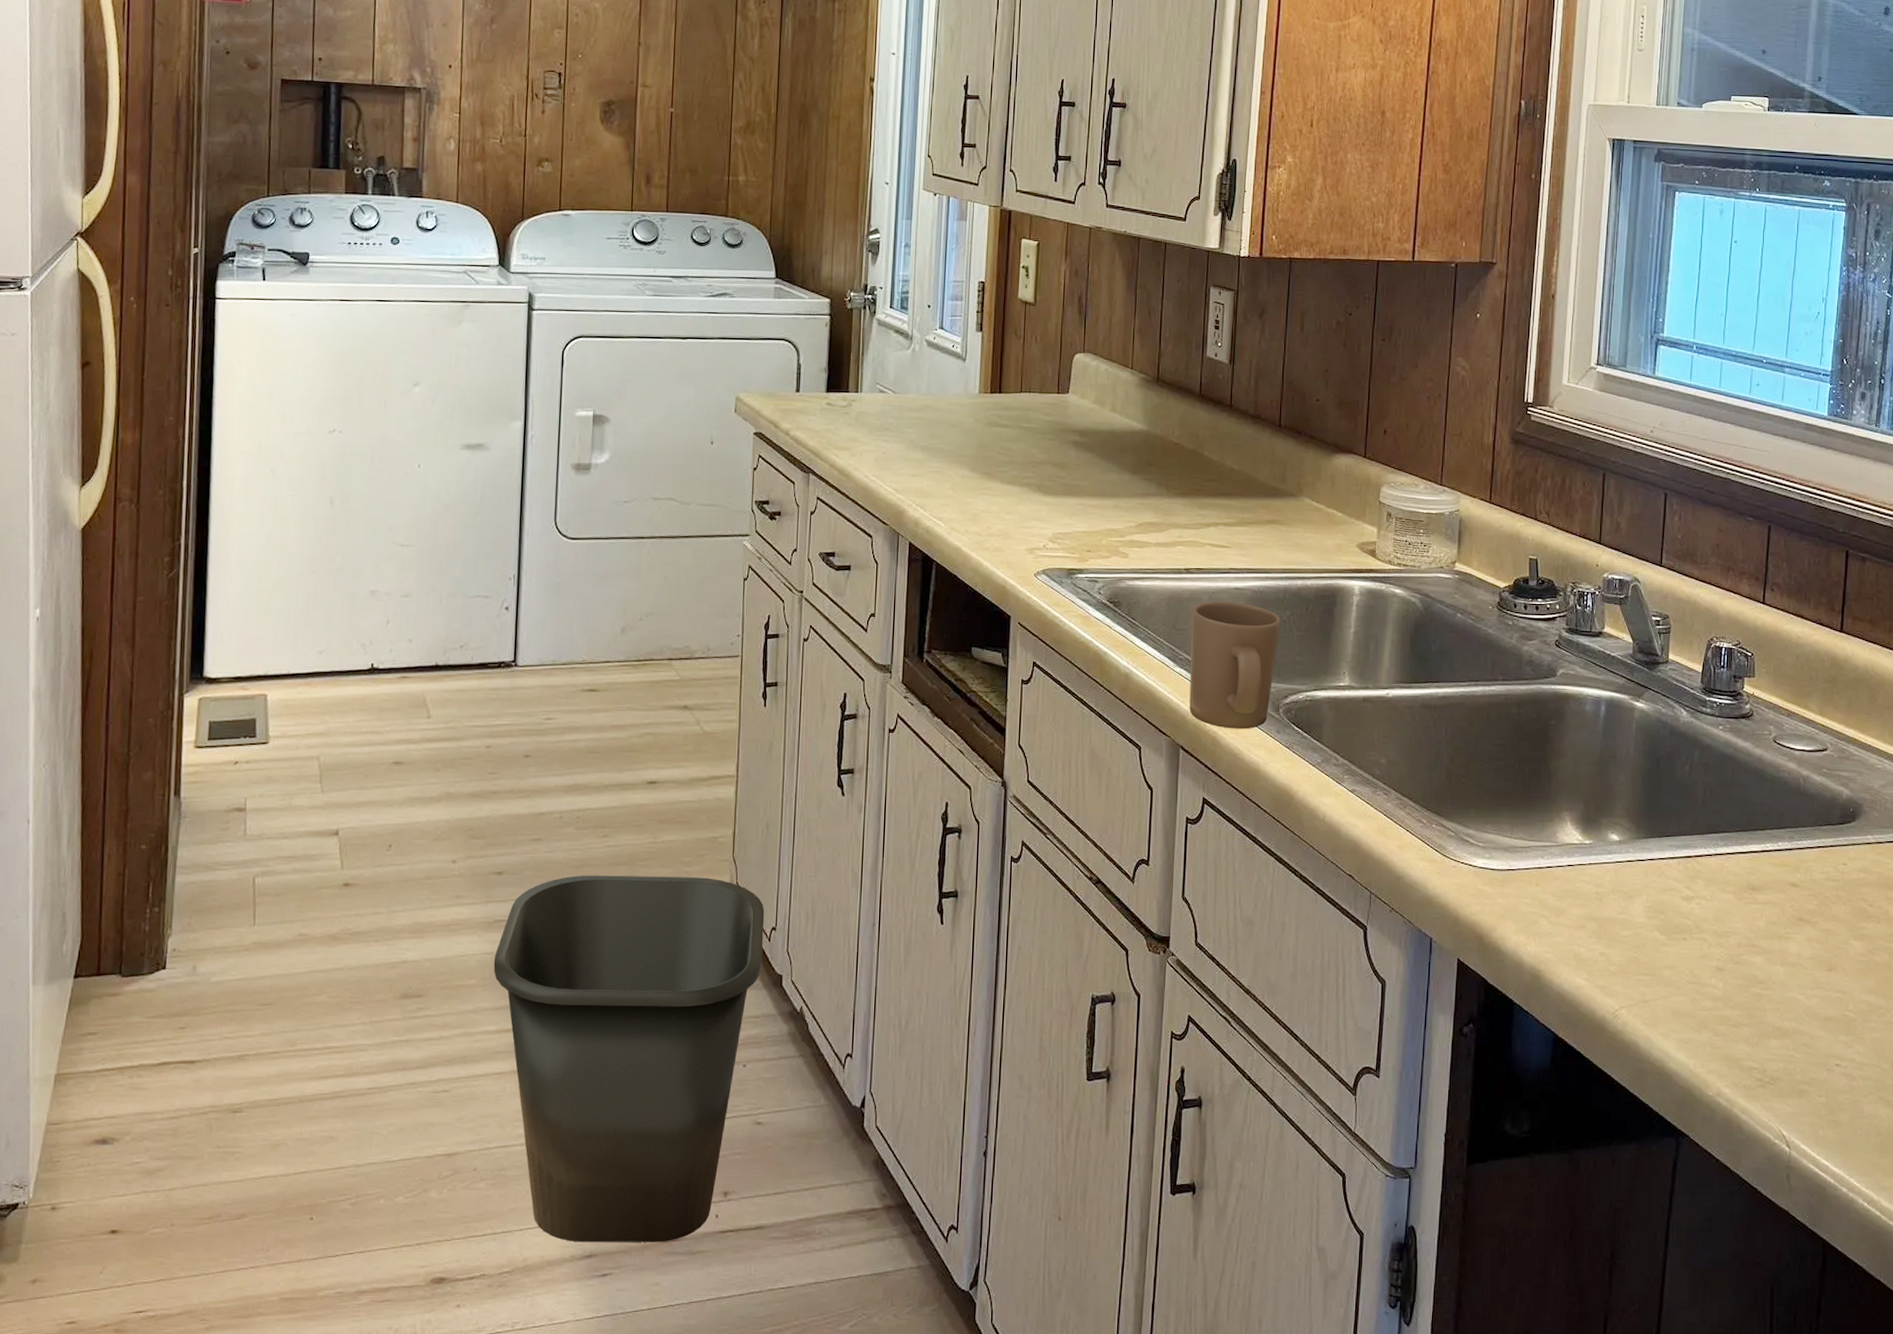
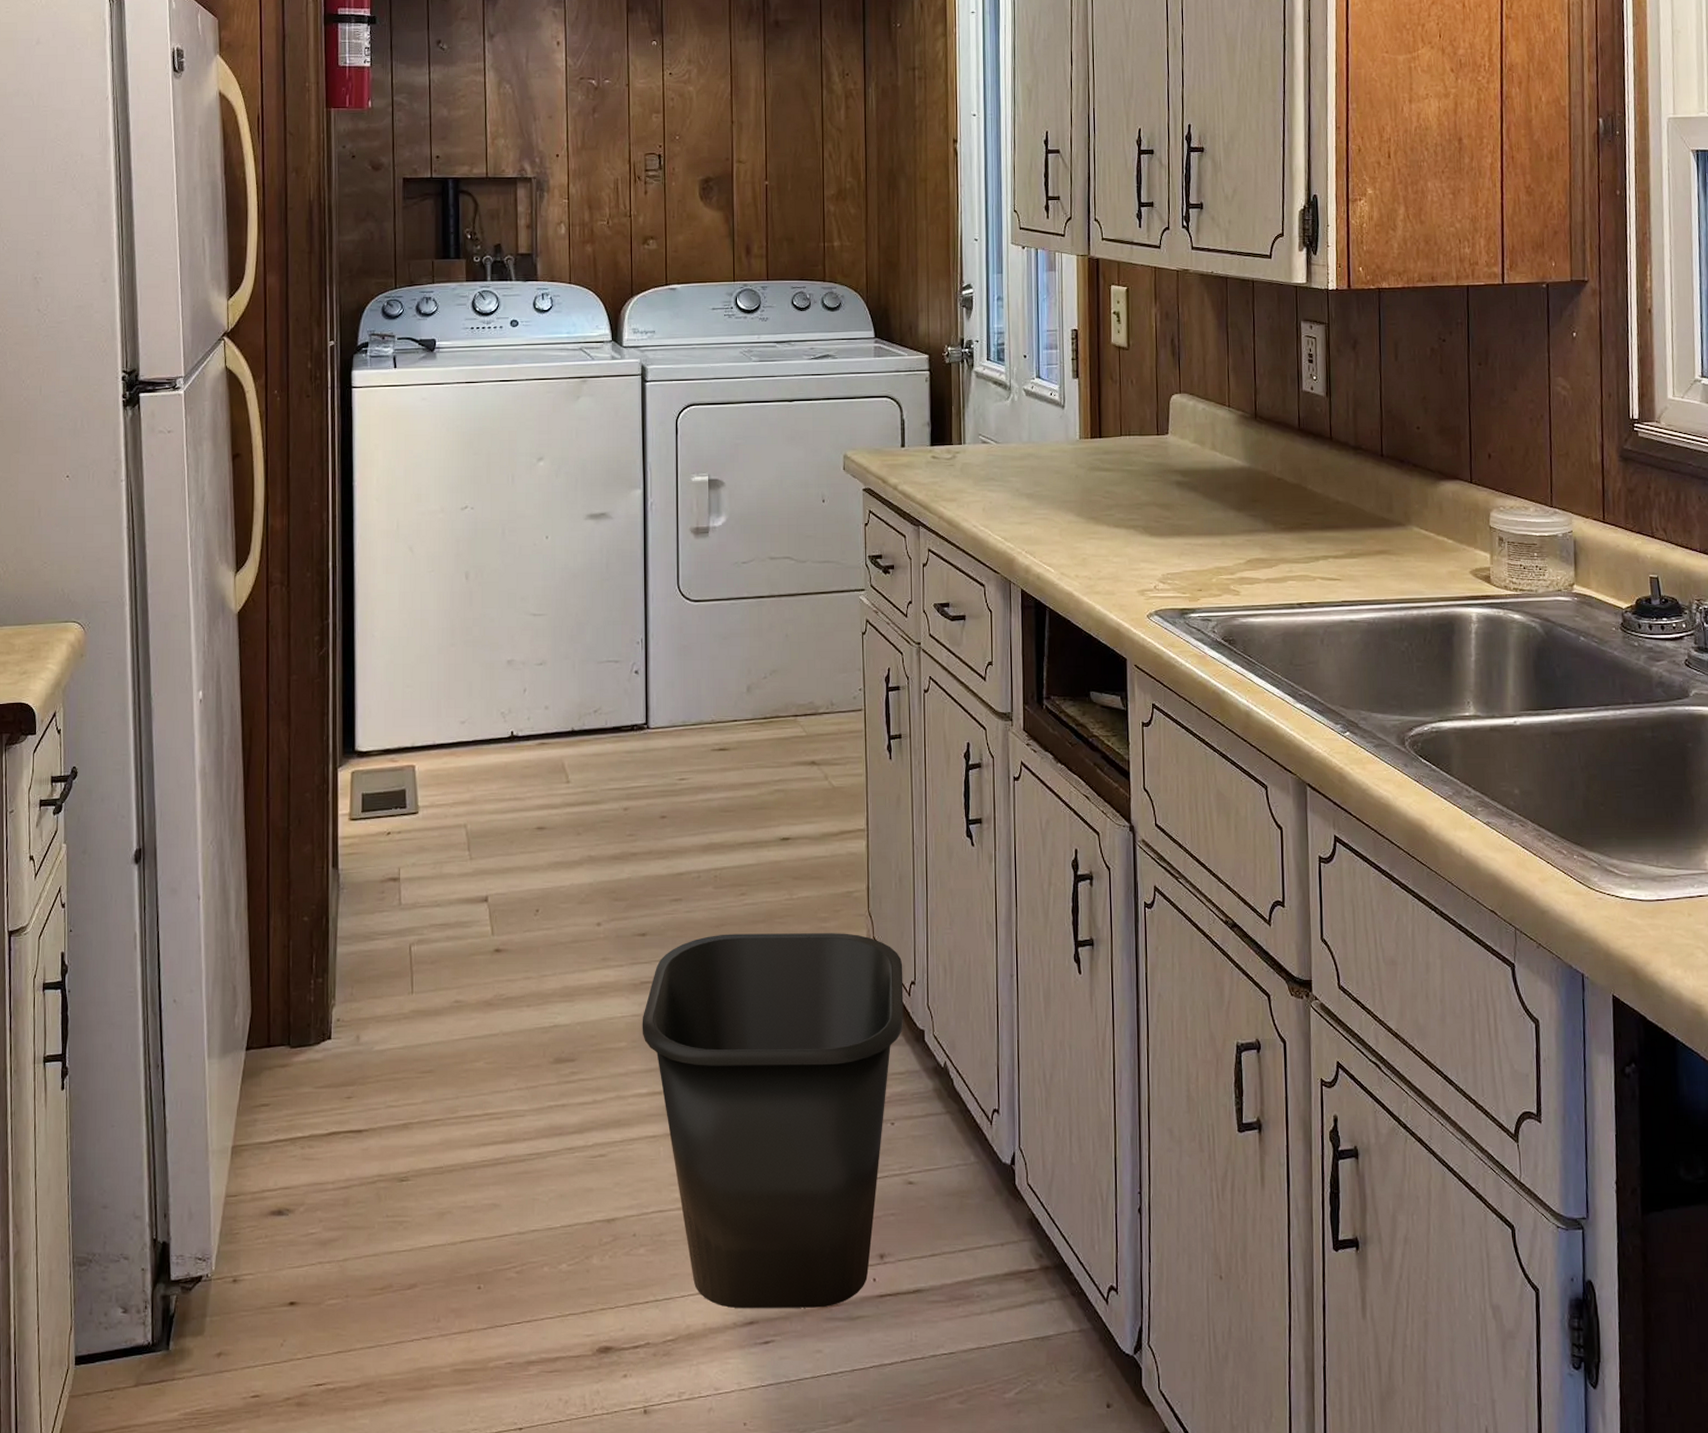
mug: present [1189,601,1281,729] -> none [1307,635,1400,764]

